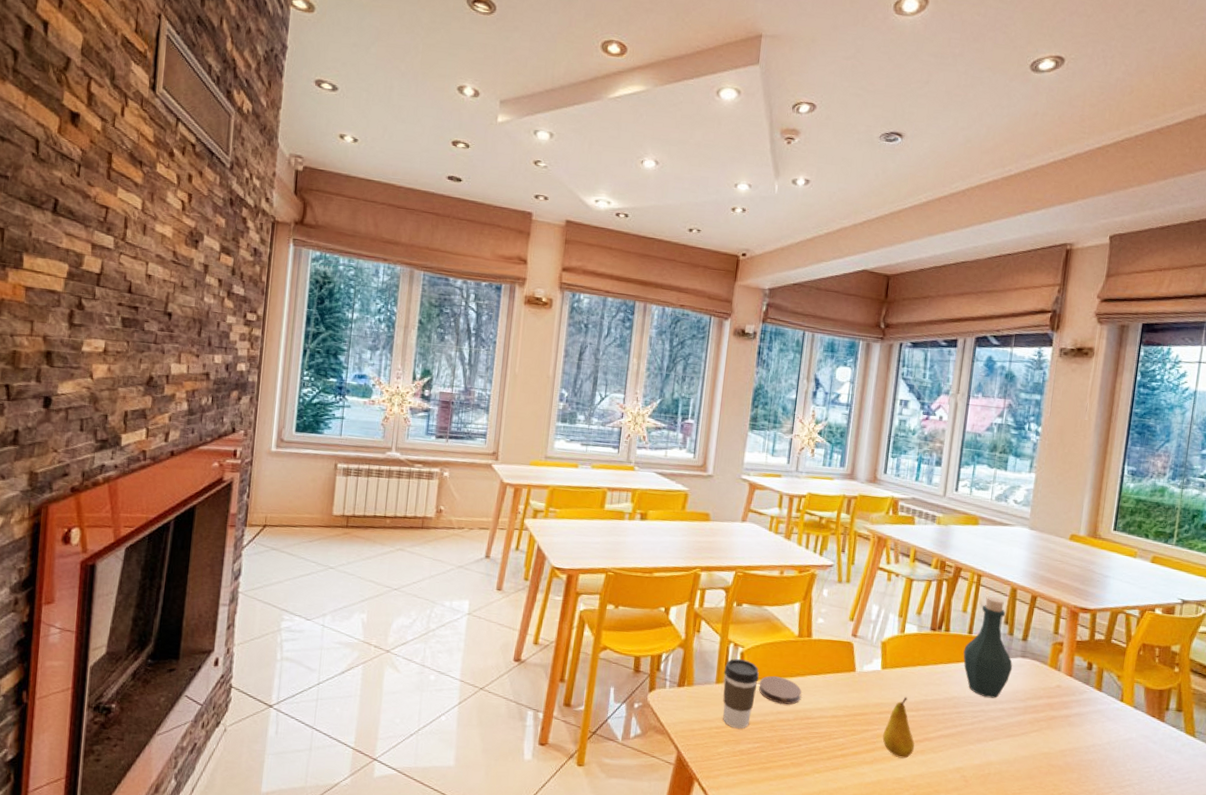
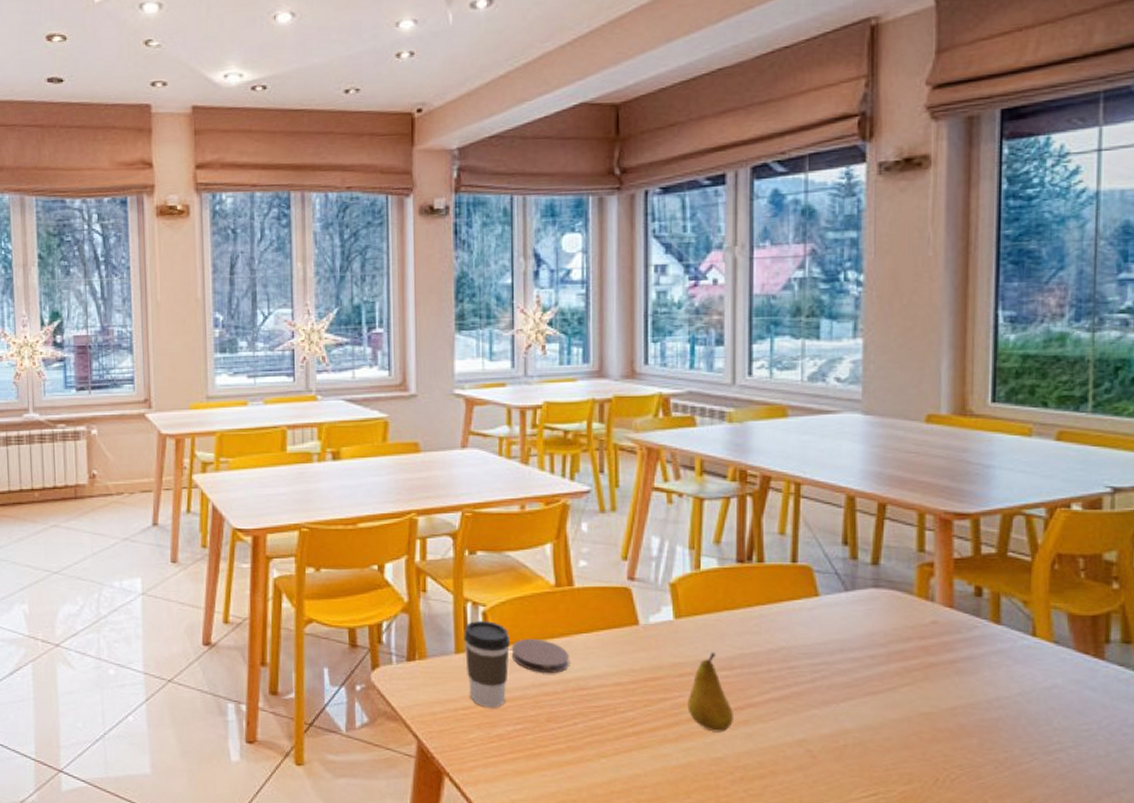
bottle: present [963,596,1013,698] -> none [788,511,863,645]

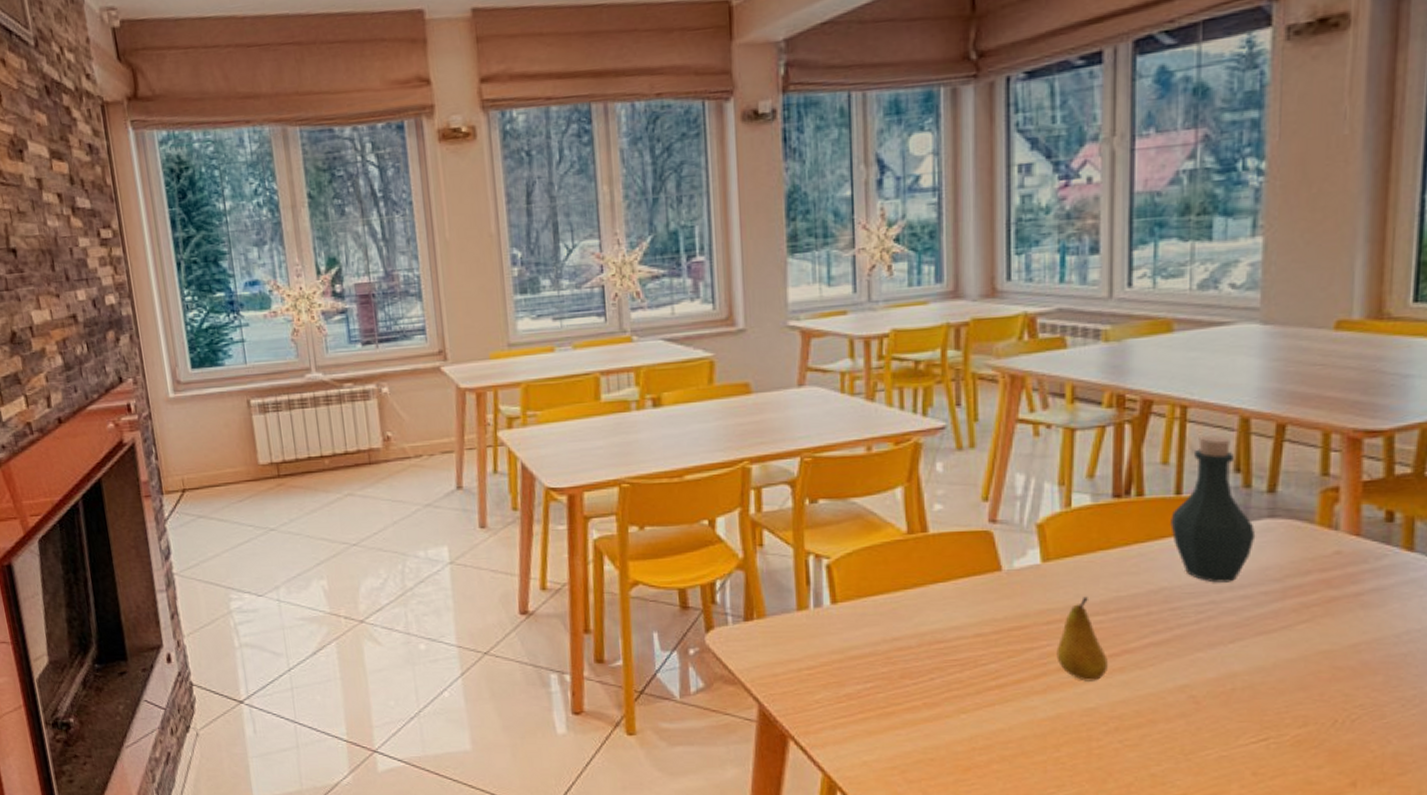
coffee cup: present [464,620,510,708] -> none [806,573,857,667]
coaster: present [511,639,569,674] -> none [859,591,924,628]
bottle: none [788,511,863,645] -> present [1170,435,1256,583]

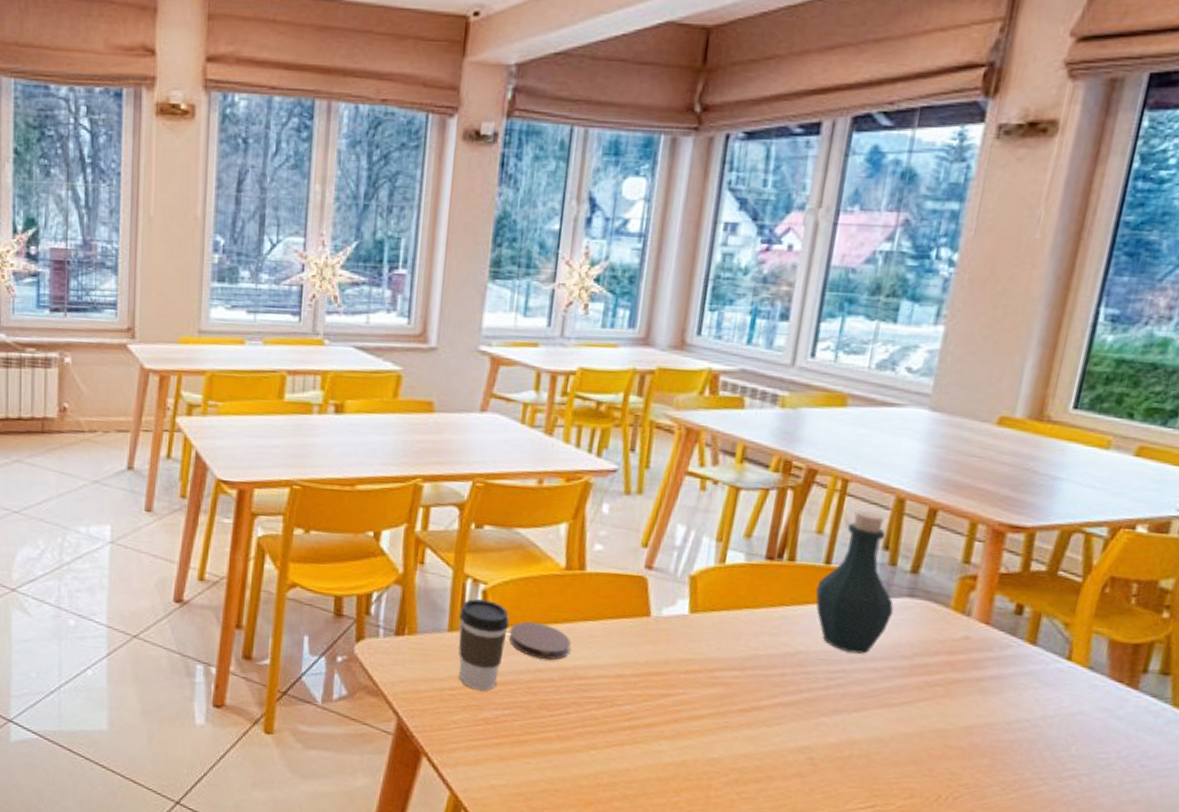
coffee cup: none [806,573,857,667] -> present [458,598,509,691]
coaster: none [859,591,924,628] -> present [508,622,571,660]
fruit: present [1056,596,1108,681] -> none [689,651,738,733]

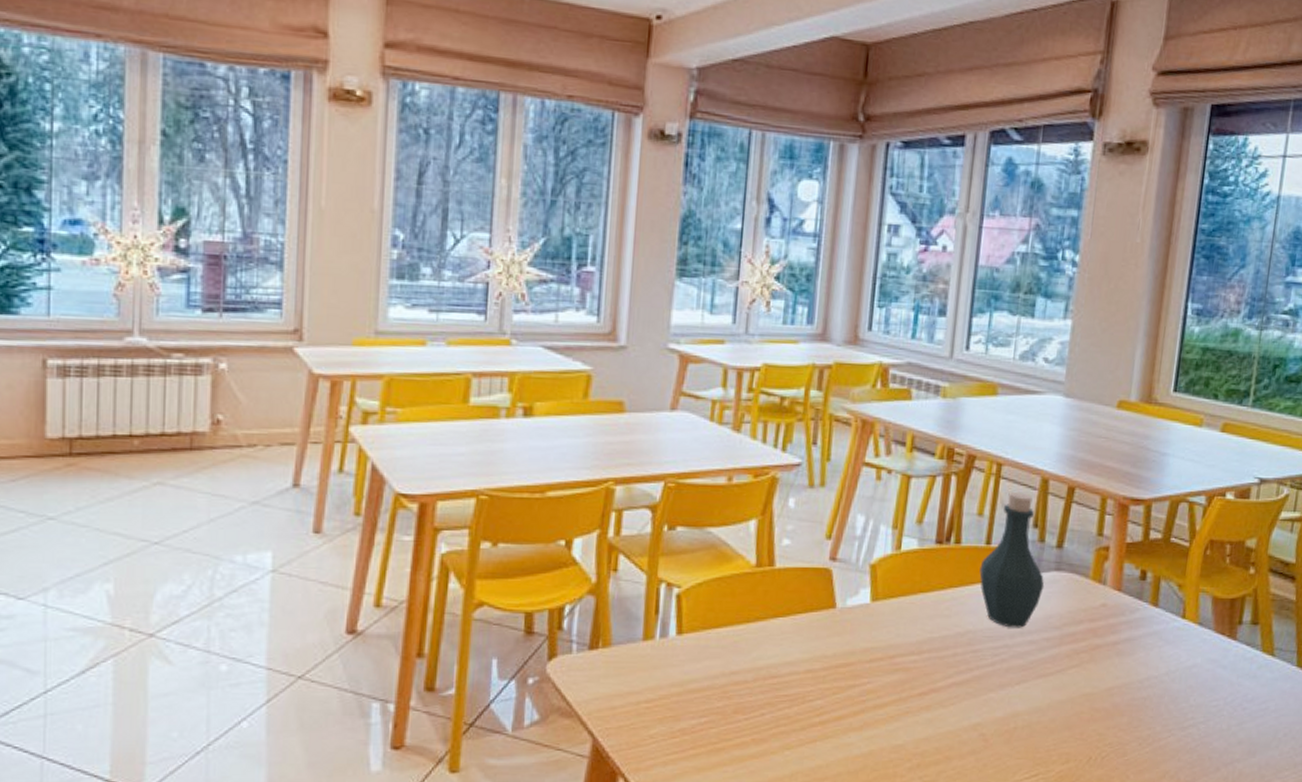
coffee cup: present [458,598,509,691] -> none [654,603,703,700]
coaster: present [508,622,571,660] -> none [703,624,763,662]

